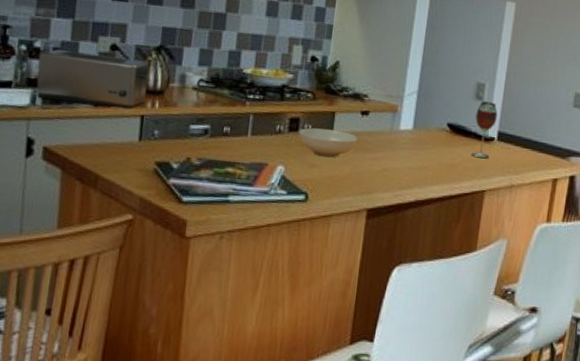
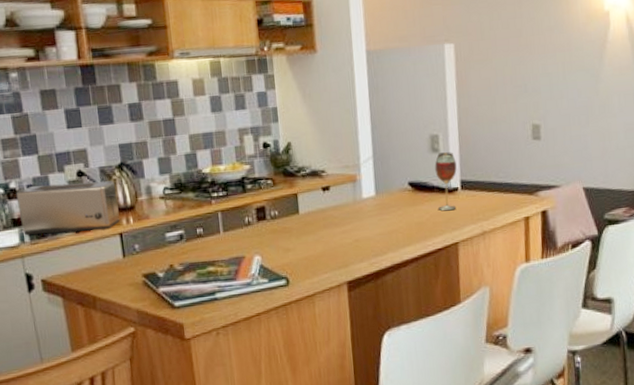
bowl: present [298,128,358,157] -> none [266,211,325,240]

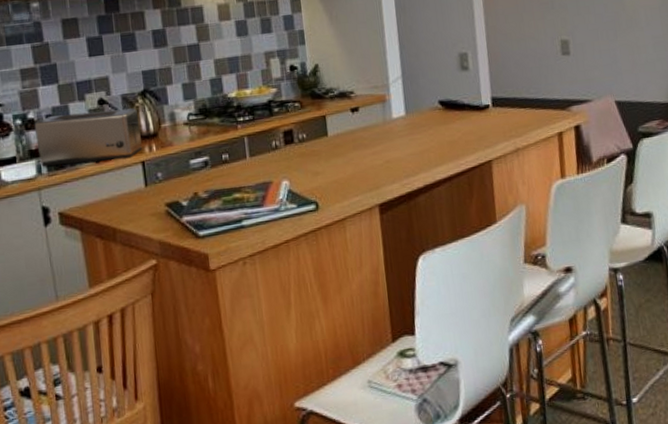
wineglass: present [435,152,457,211] -> none [464,69,489,129]

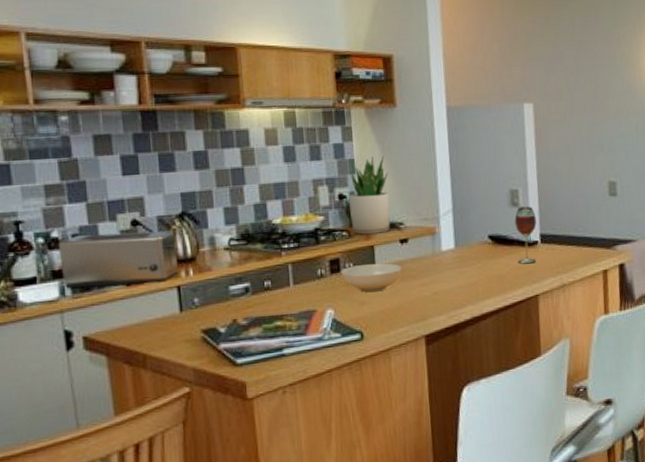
bowl: none [294,132,354,162] -> present [340,263,402,292]
planter: none [298,25,341,105] -> present [348,156,391,235]
wineglass: none [464,69,489,129] -> present [514,206,537,264]

